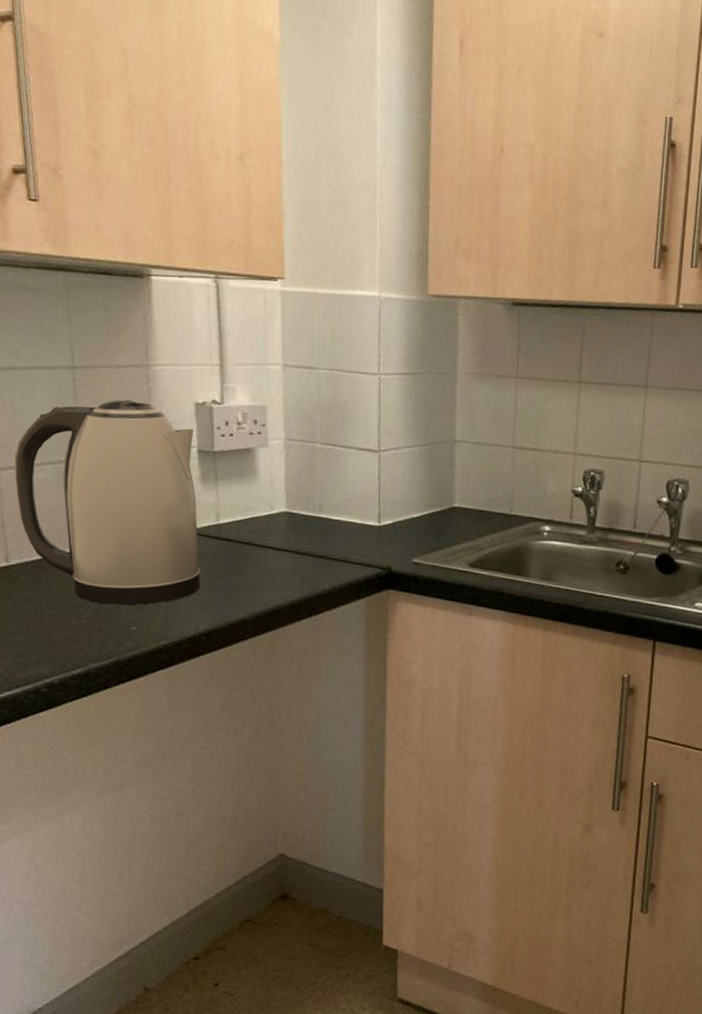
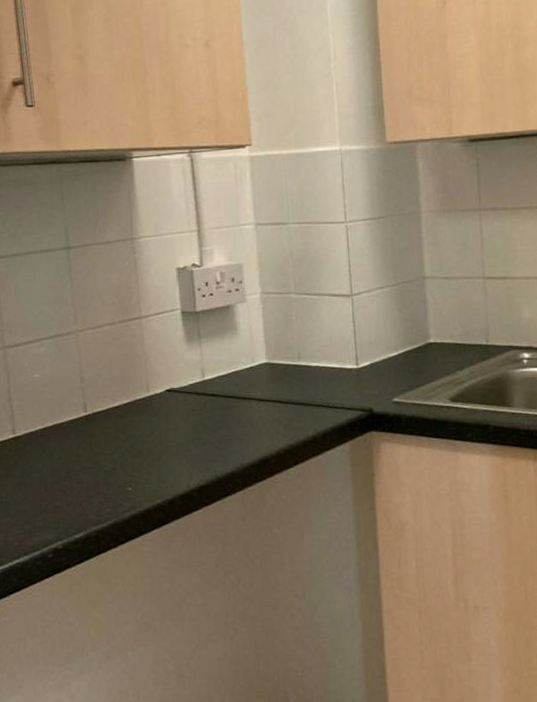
kettle: present [14,399,201,605] -> none [19,272,190,467]

